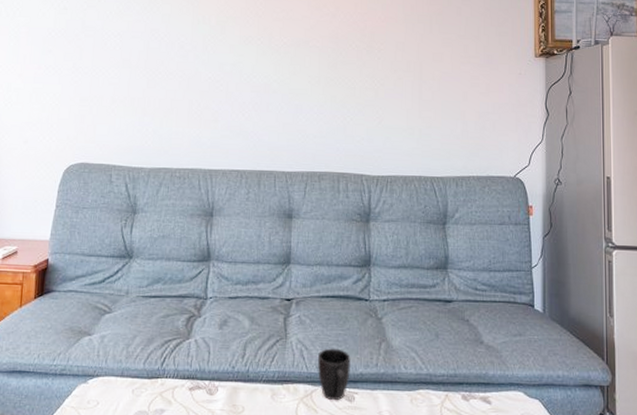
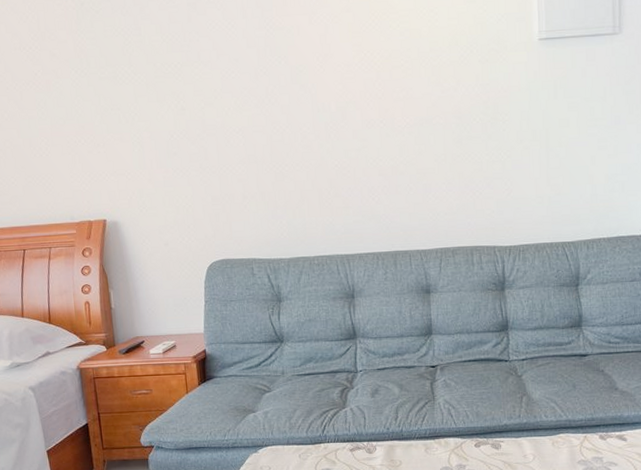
mug: present [318,348,351,400] -> none [465,405,496,449]

